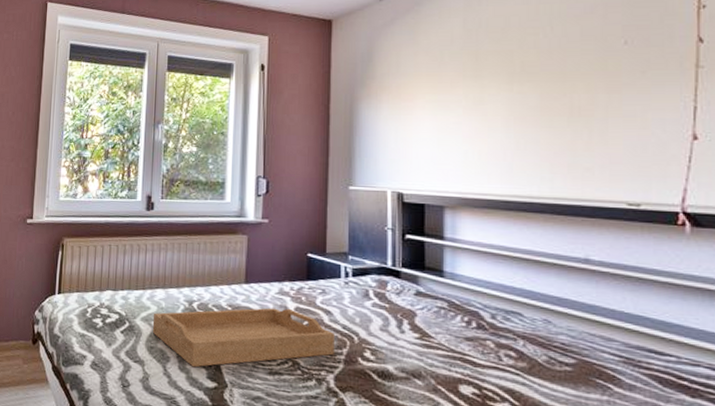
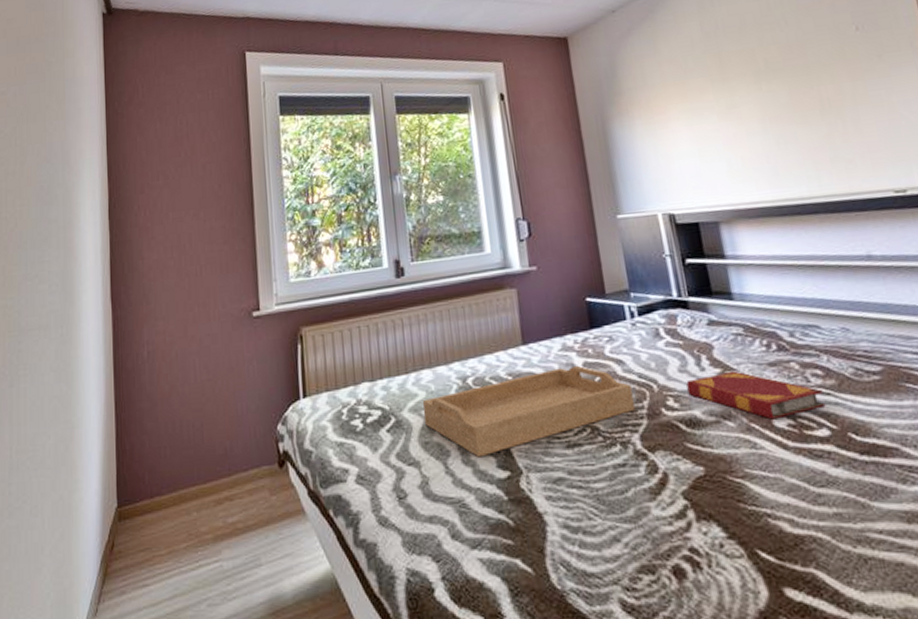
hardback book: none [385,338,513,387] -> present [686,370,826,420]

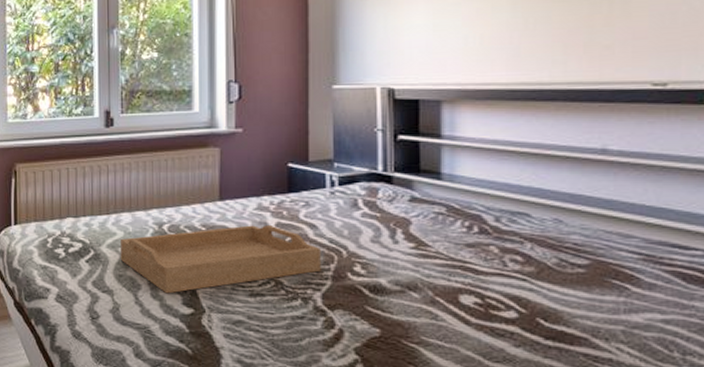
hardback book: present [686,370,826,420] -> none [377,247,519,297]

